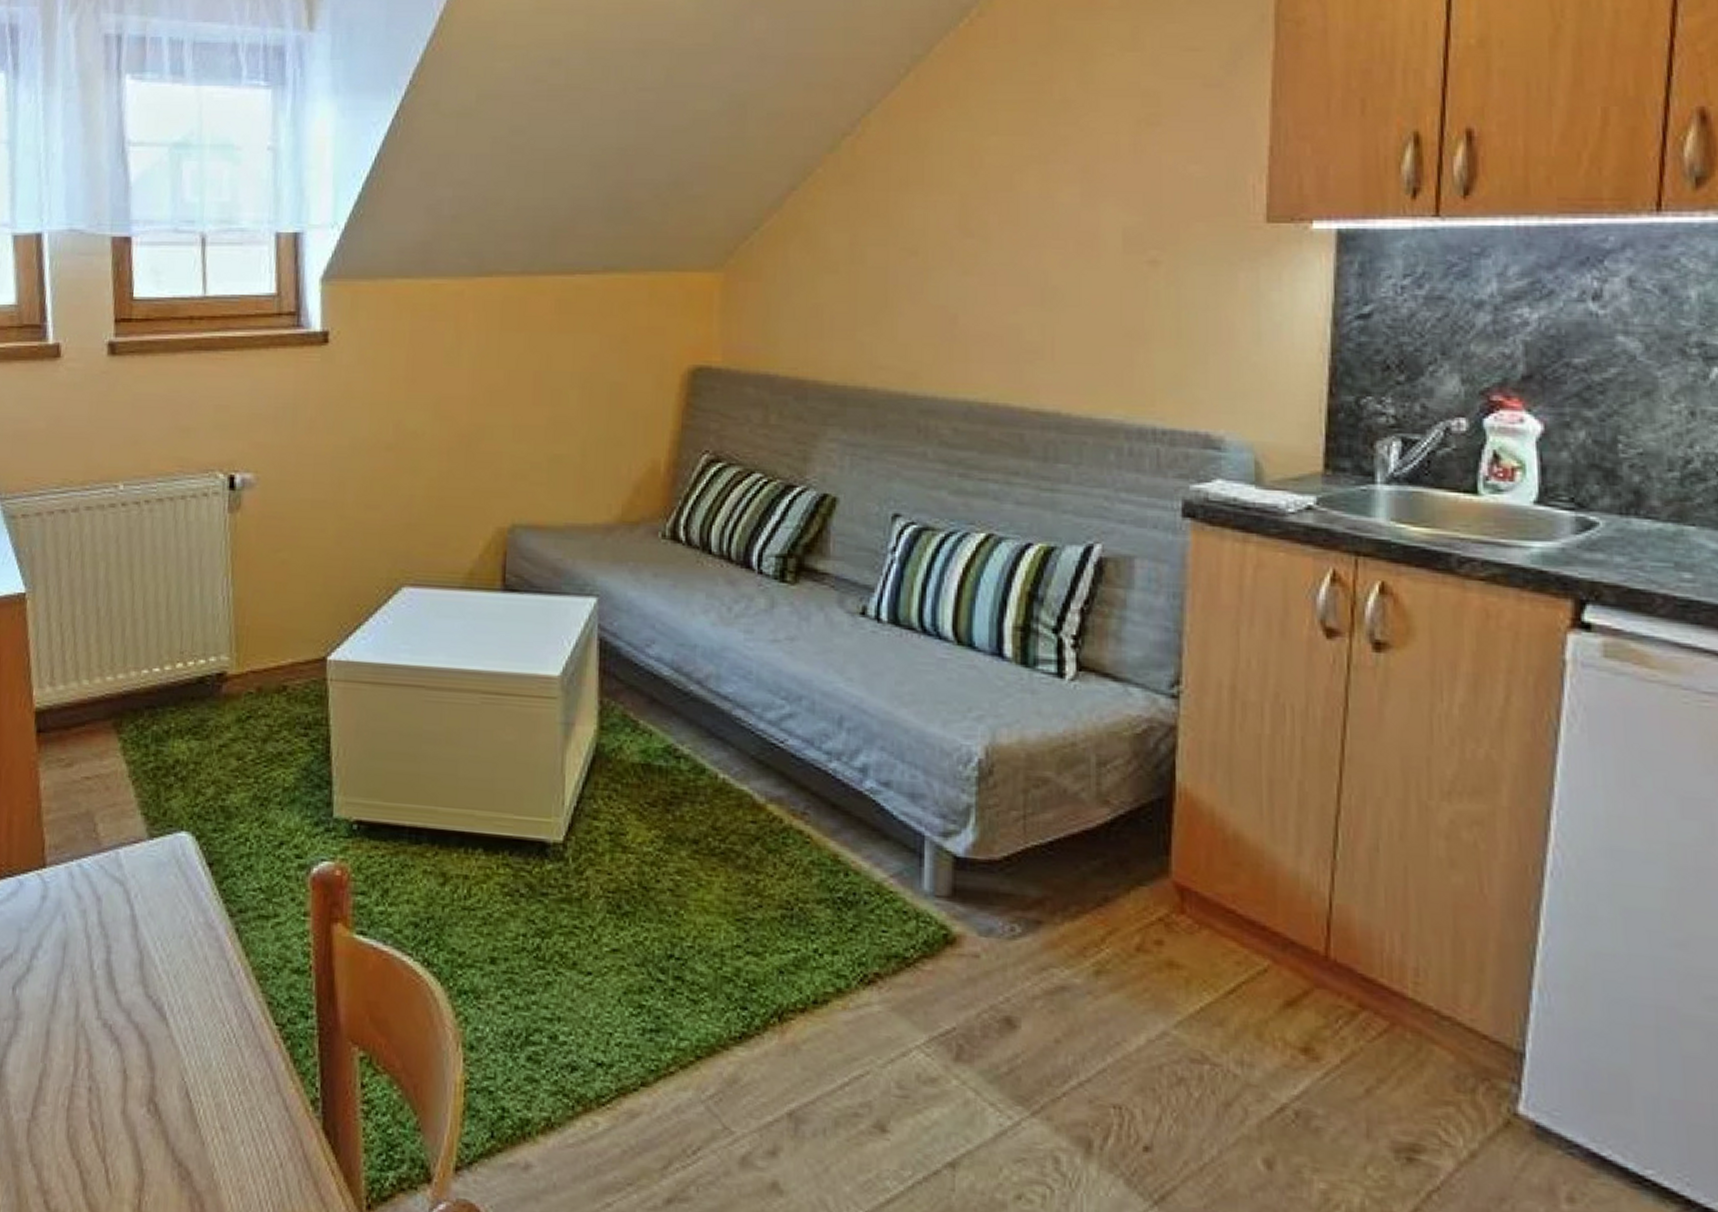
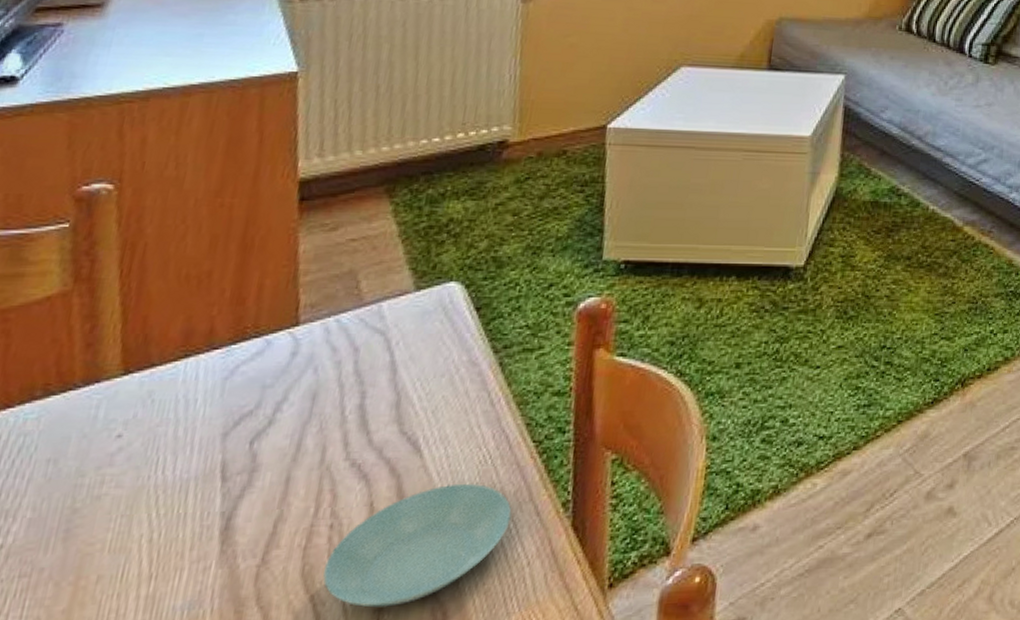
saucer: none [86,1061,260,1188] -> present [323,483,512,608]

